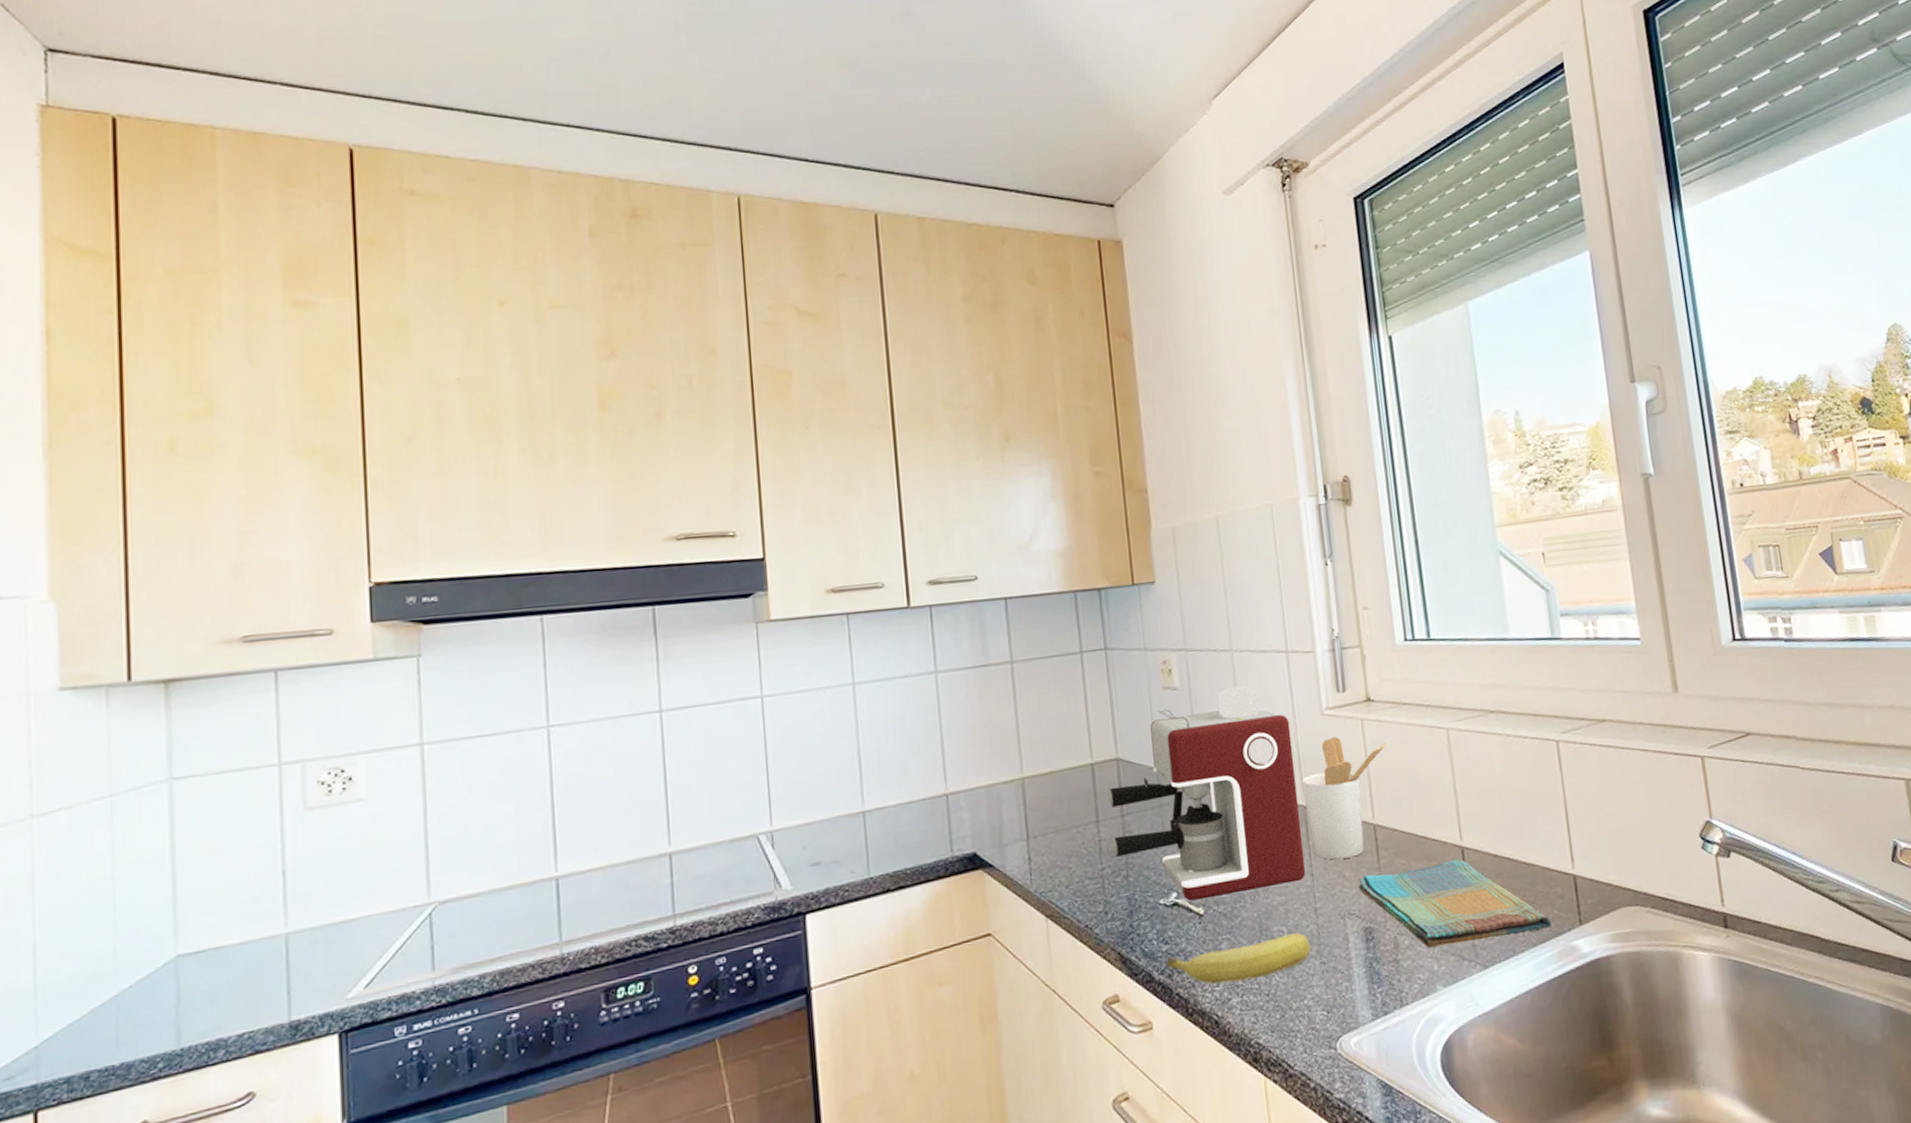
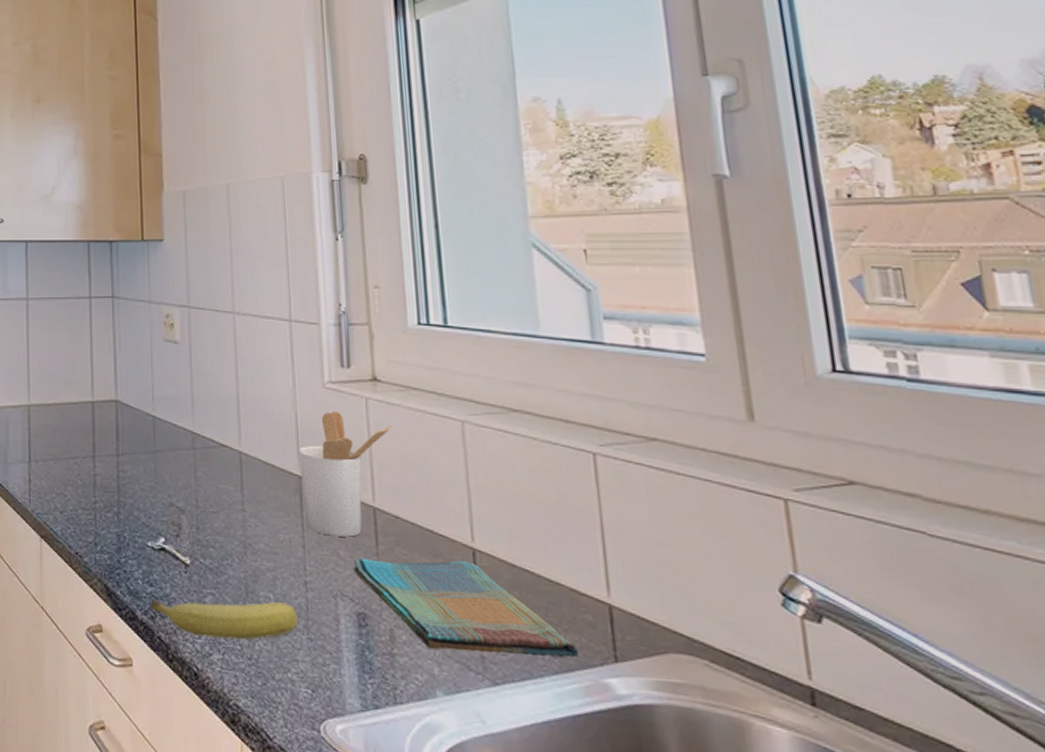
coffee maker: present [1108,685,1306,901] -> none [106,346,298,551]

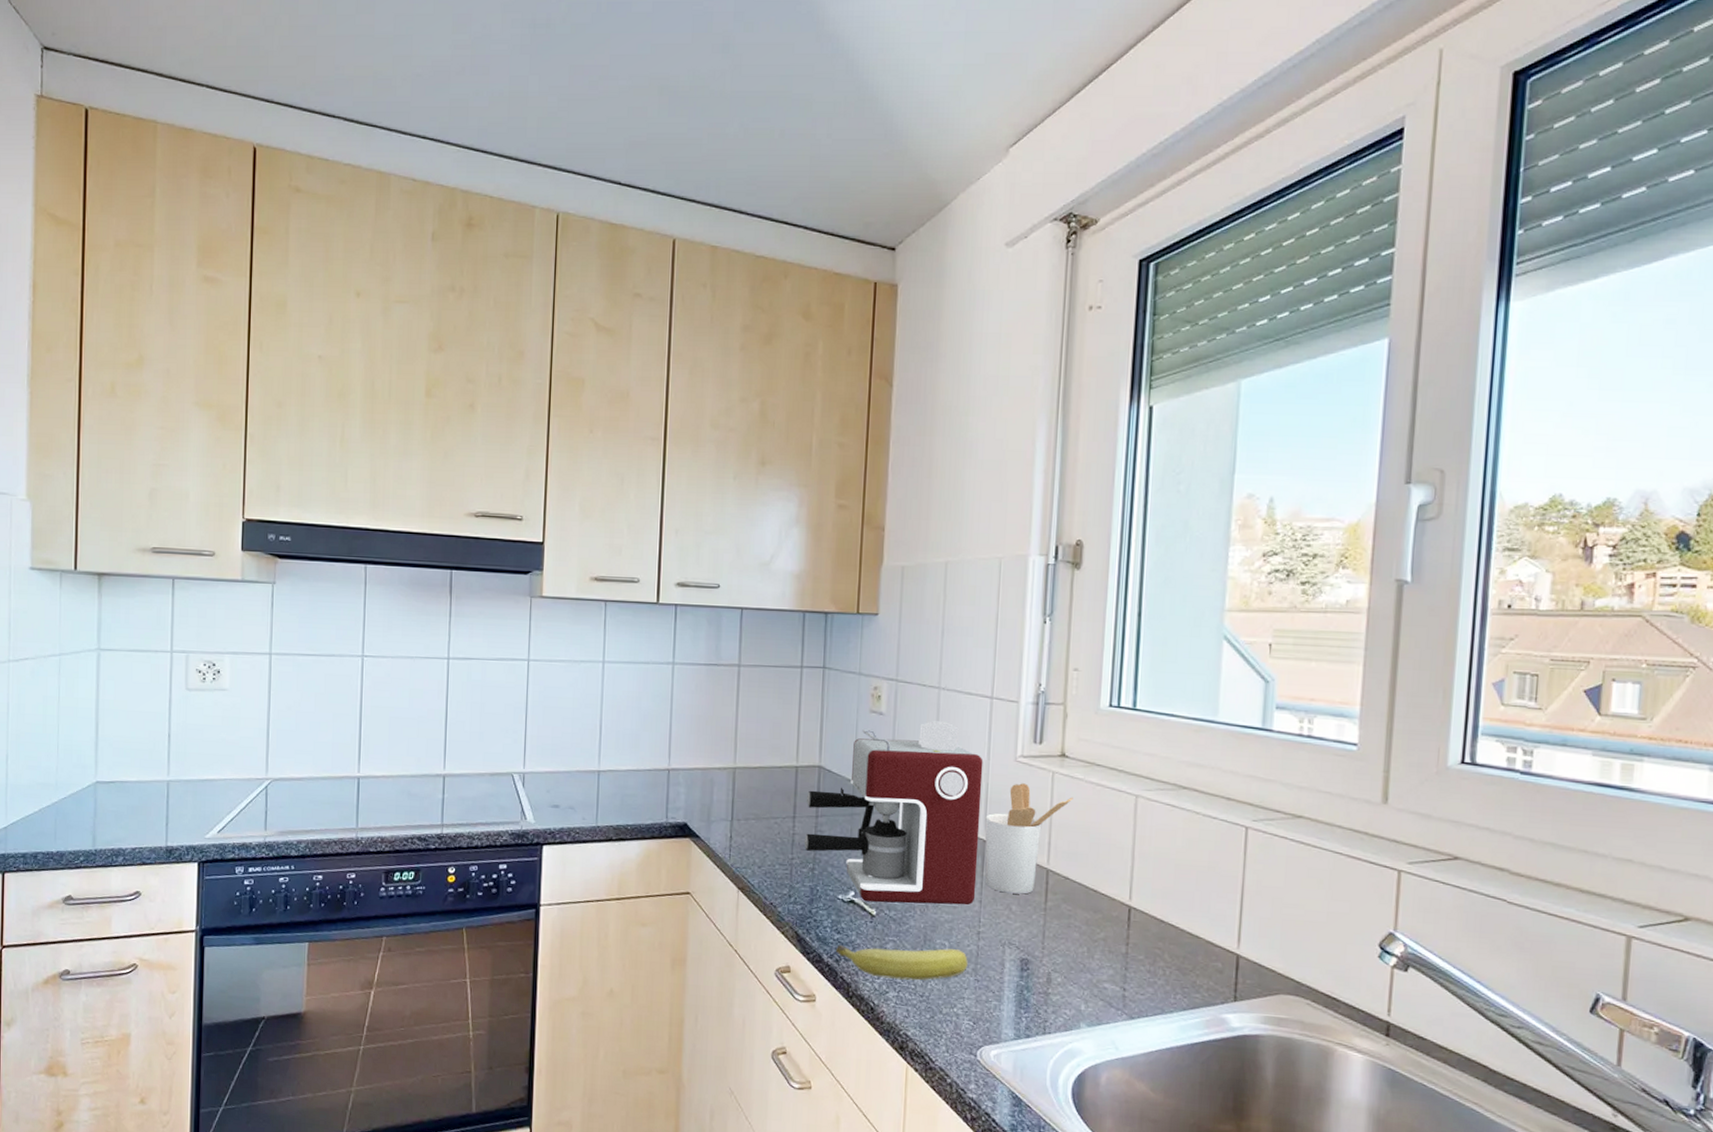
coffee maker: none [106,346,298,551] -> present [804,720,983,906]
dish towel: present [352,557,580,658] -> none [1022,912,1206,997]

